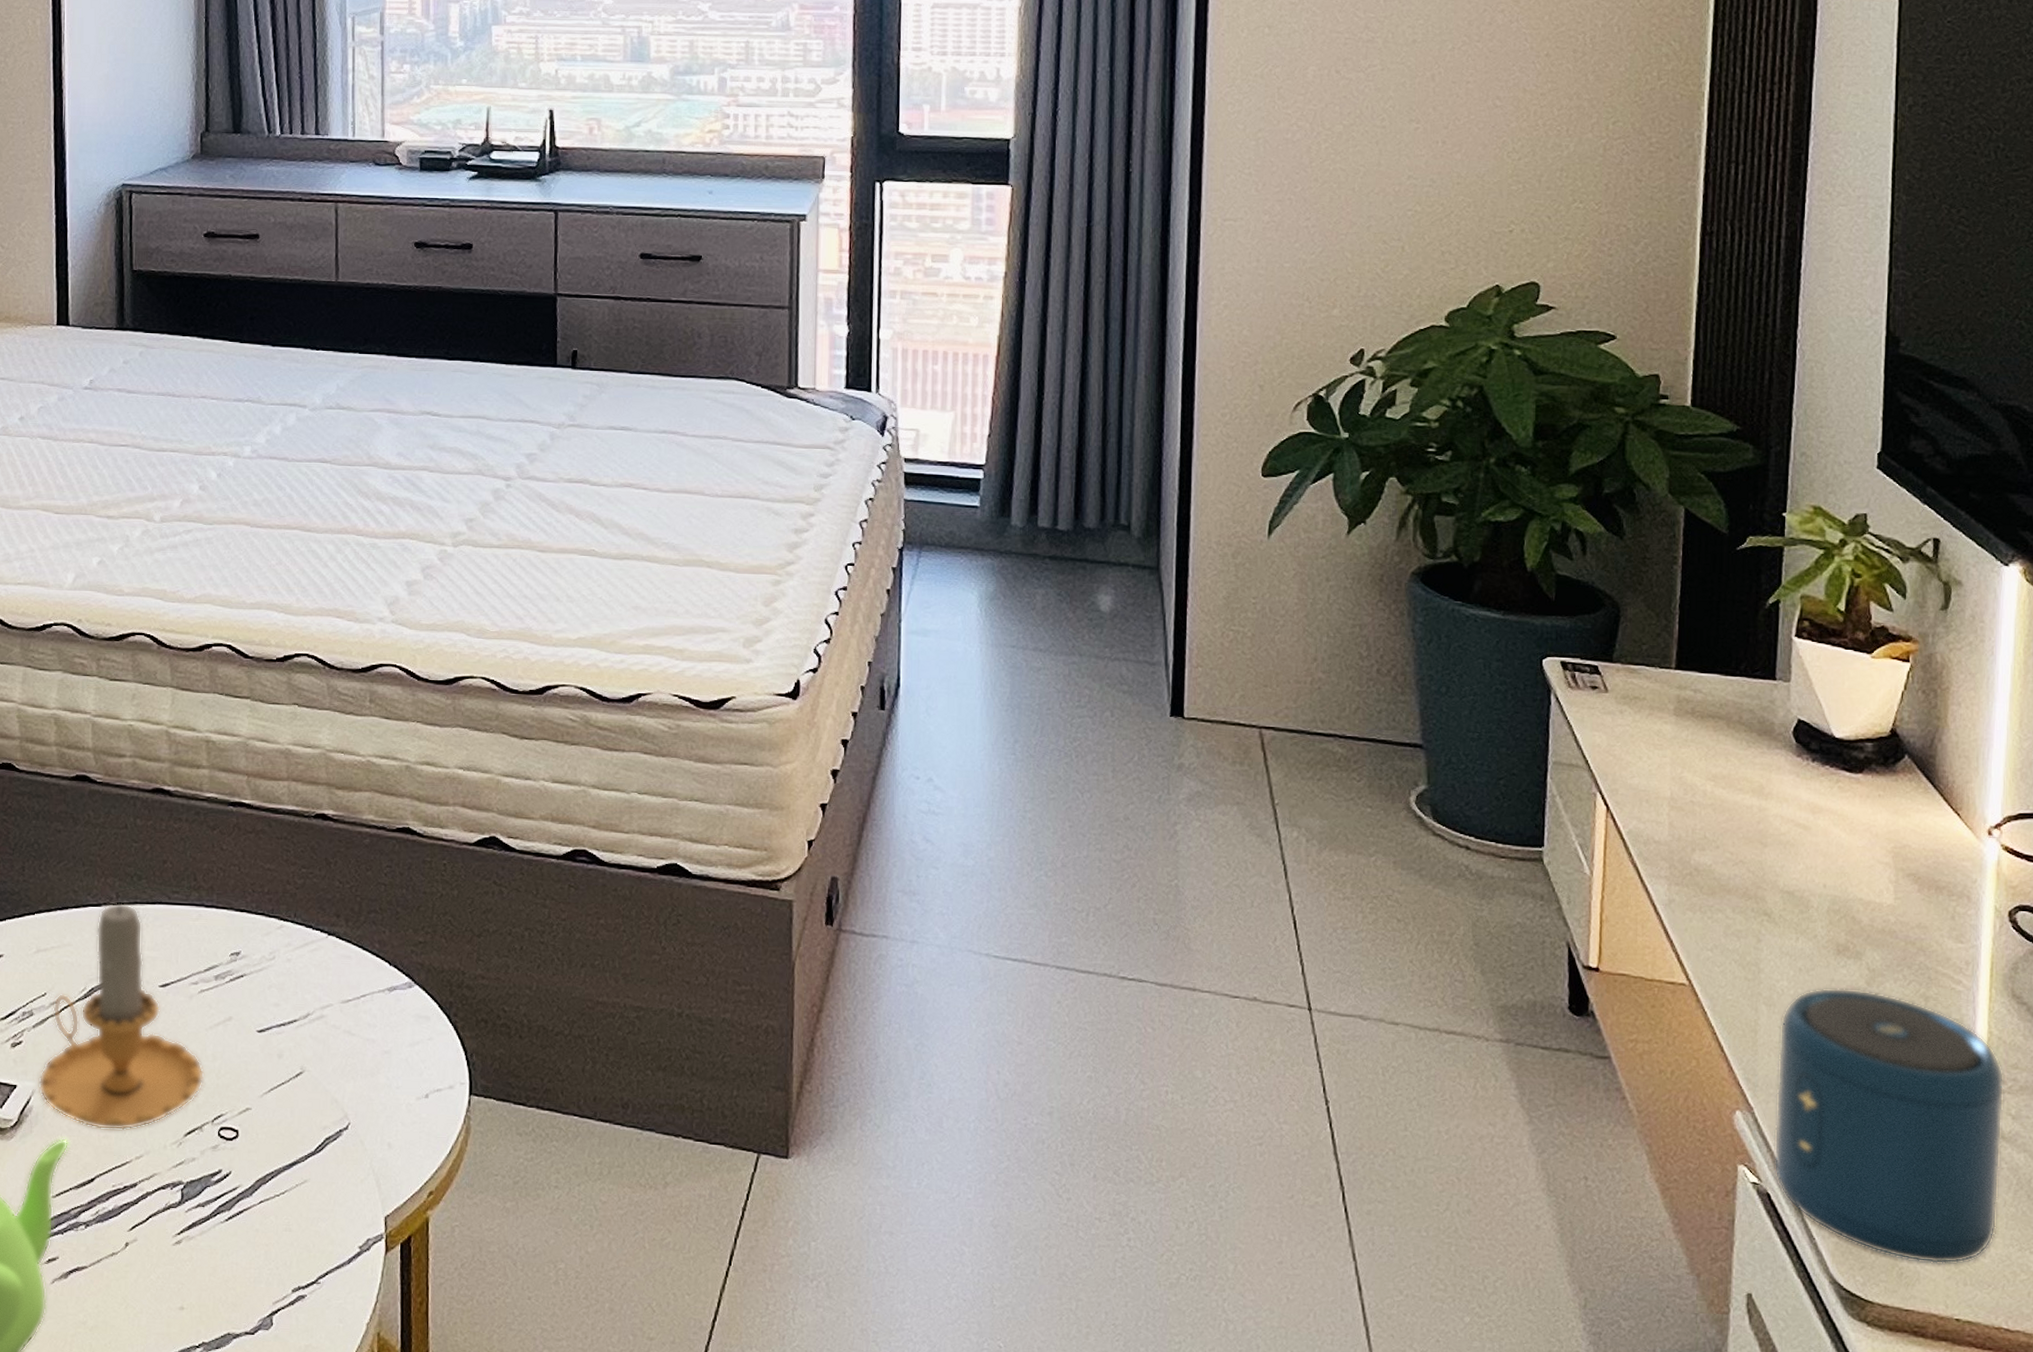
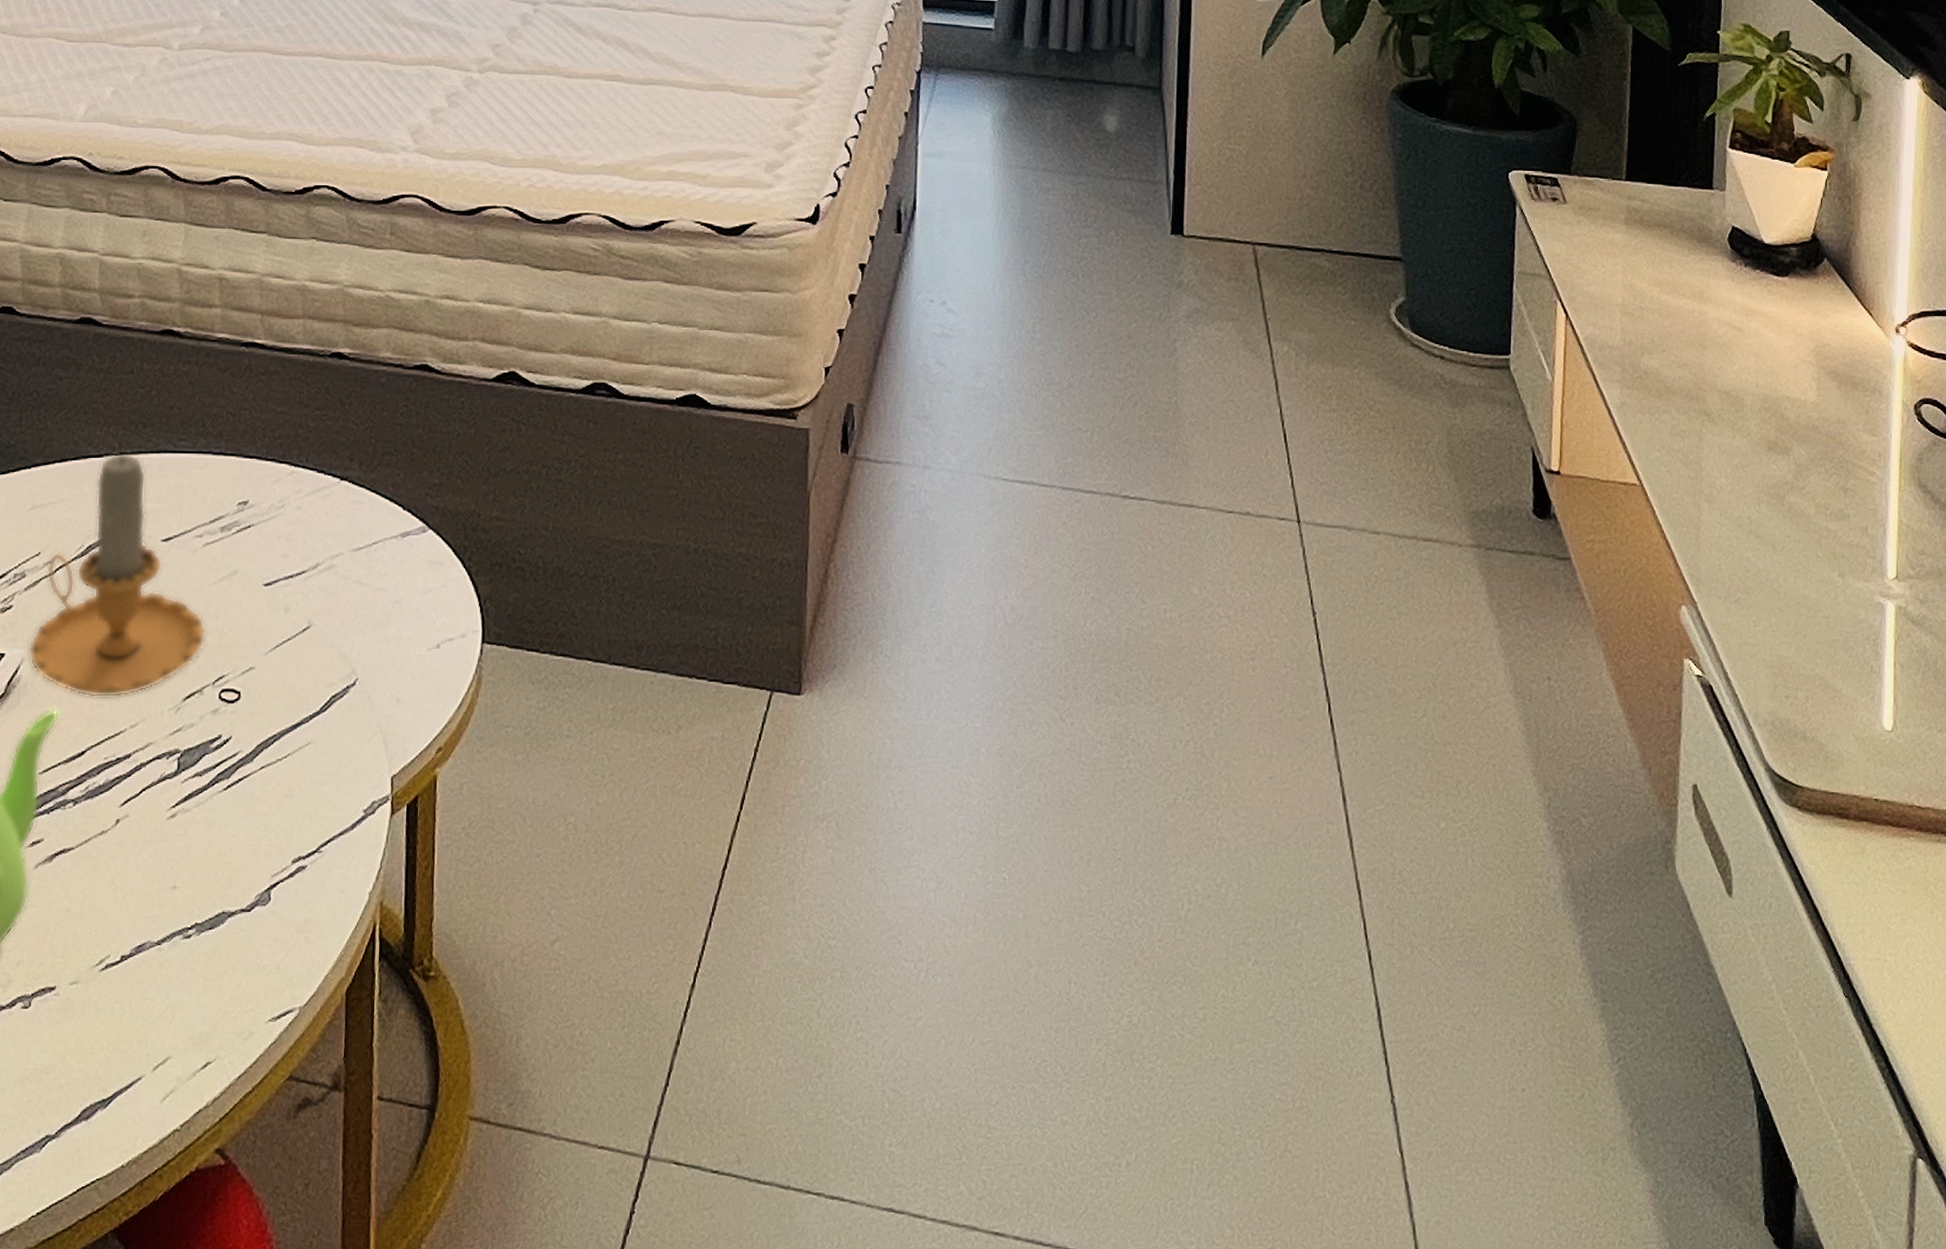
speaker: present [1774,988,2005,1265] -> none [1715,483,1913,747]

